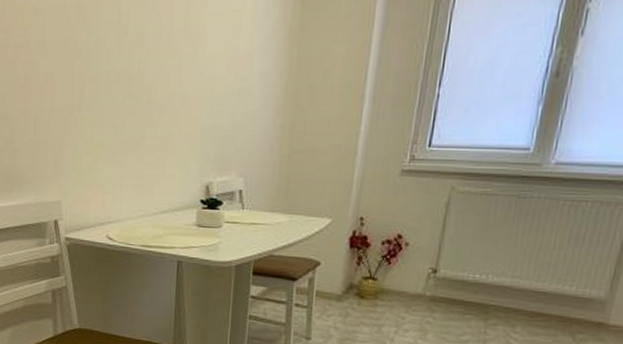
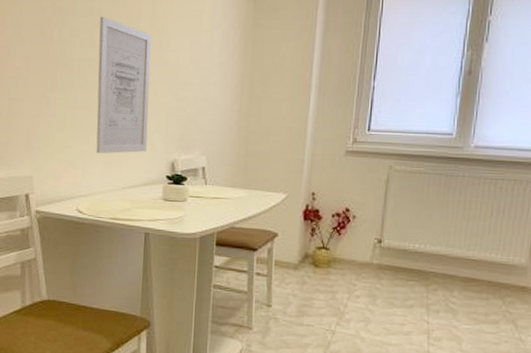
wall art: none [126,22,185,177] -> present [96,16,151,154]

